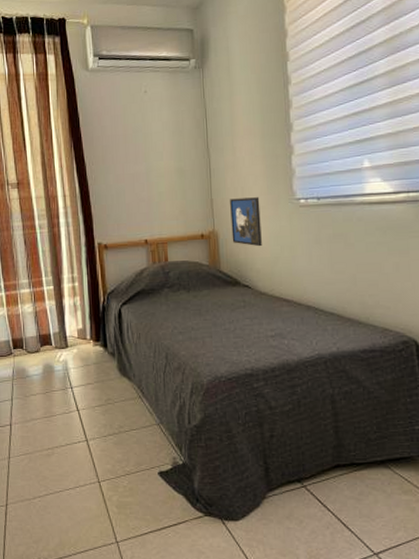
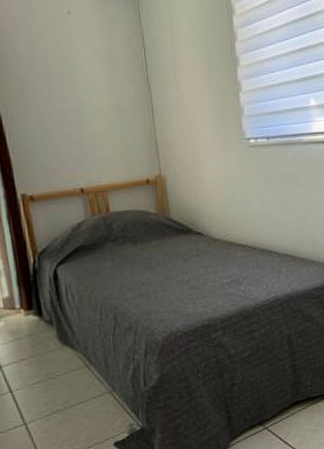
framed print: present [230,197,262,247] -> none [176,137,213,191]

